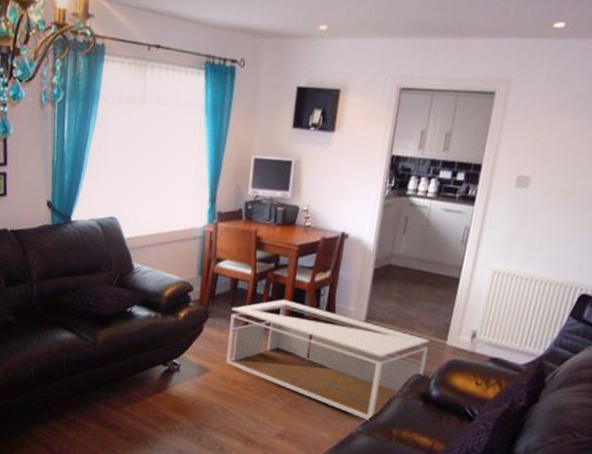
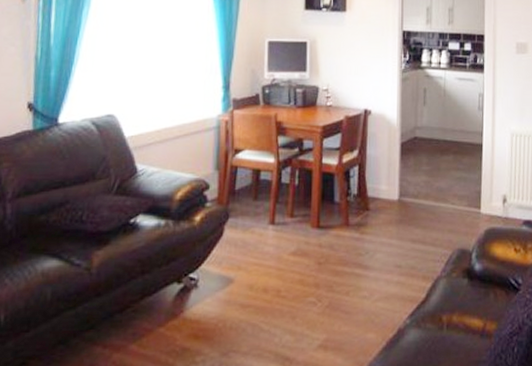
coffee table: present [226,299,429,421] -> none [253,186,464,310]

